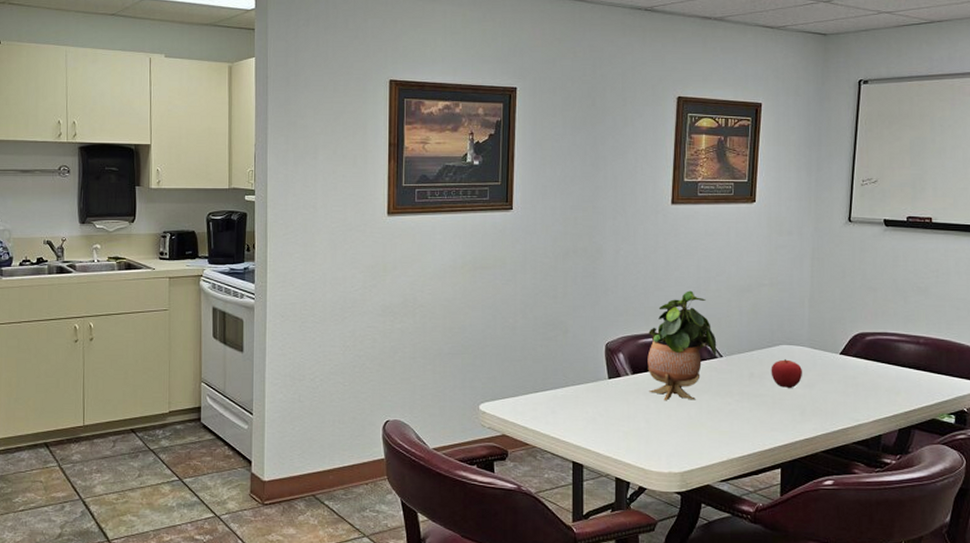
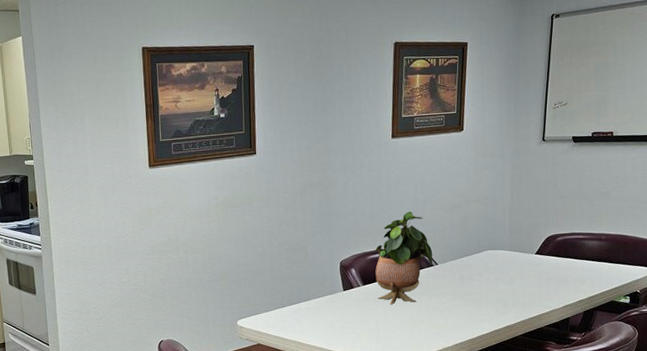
fruit: present [771,359,803,388] -> none [478,262,505,286]

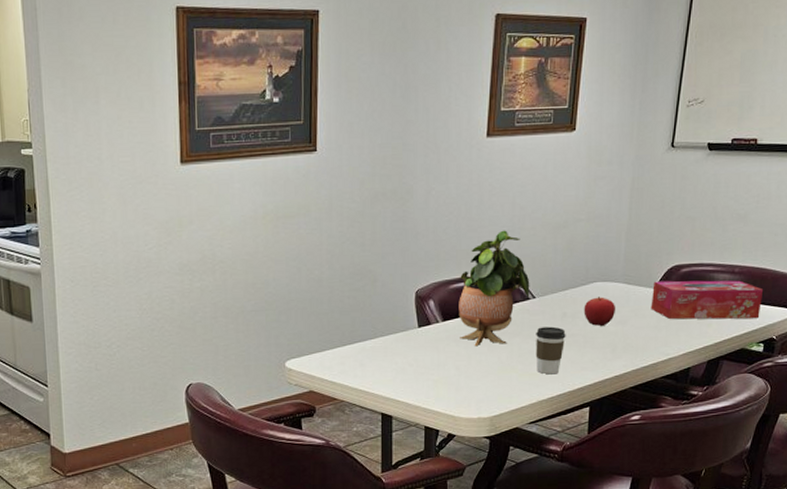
coffee cup: none [440,287,465,326] -> present [535,326,566,375]
fruit: none [478,262,505,286] -> present [583,297,616,326]
tissue box: none [533,245,626,279] -> present [650,280,763,320]

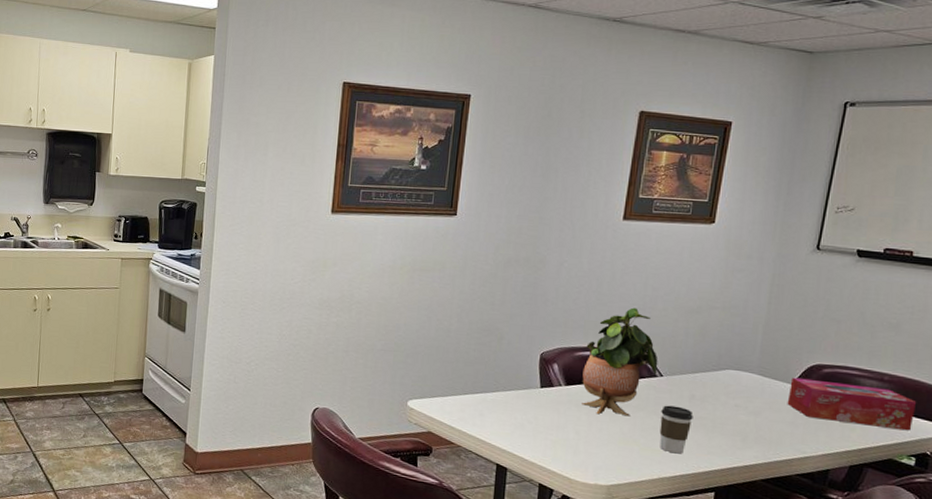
fruit: present [583,297,616,326] -> none [713,384,749,414]

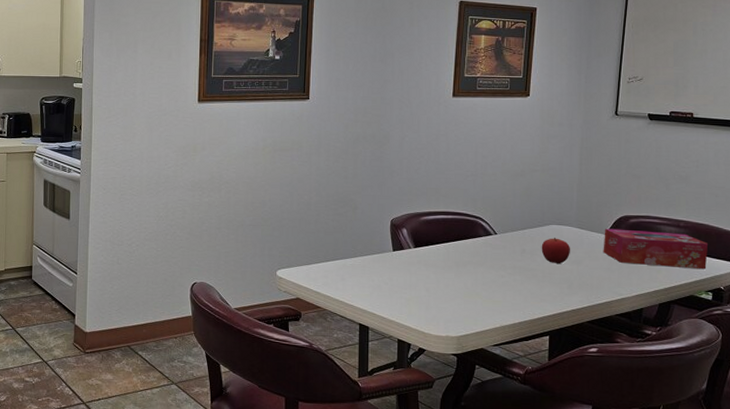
potted plant: present [582,307,658,417] -> none [428,174,492,272]
coffee cup: present [659,405,693,454] -> none [498,260,526,303]
fruit: none [713,384,749,414] -> present [541,238,571,264]

